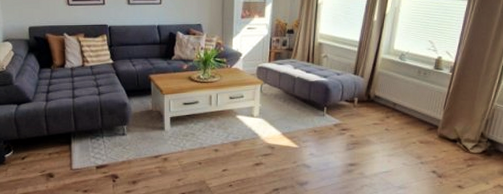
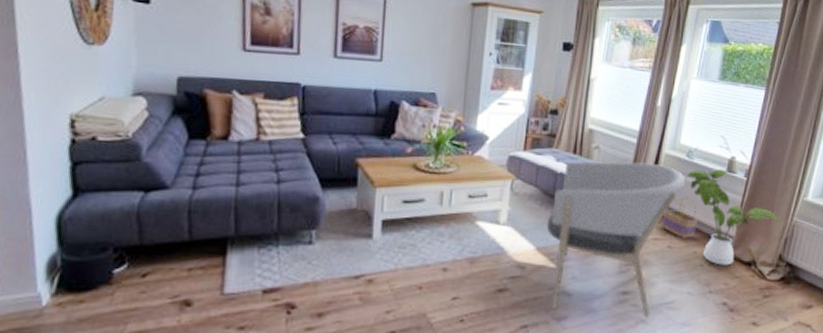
armchair: none [289,66,400,183] -> present [546,161,686,318]
basket: none [380,90,410,122] -> present [662,196,698,238]
house plant: none [398,67,483,143] -> present [685,169,782,266]

